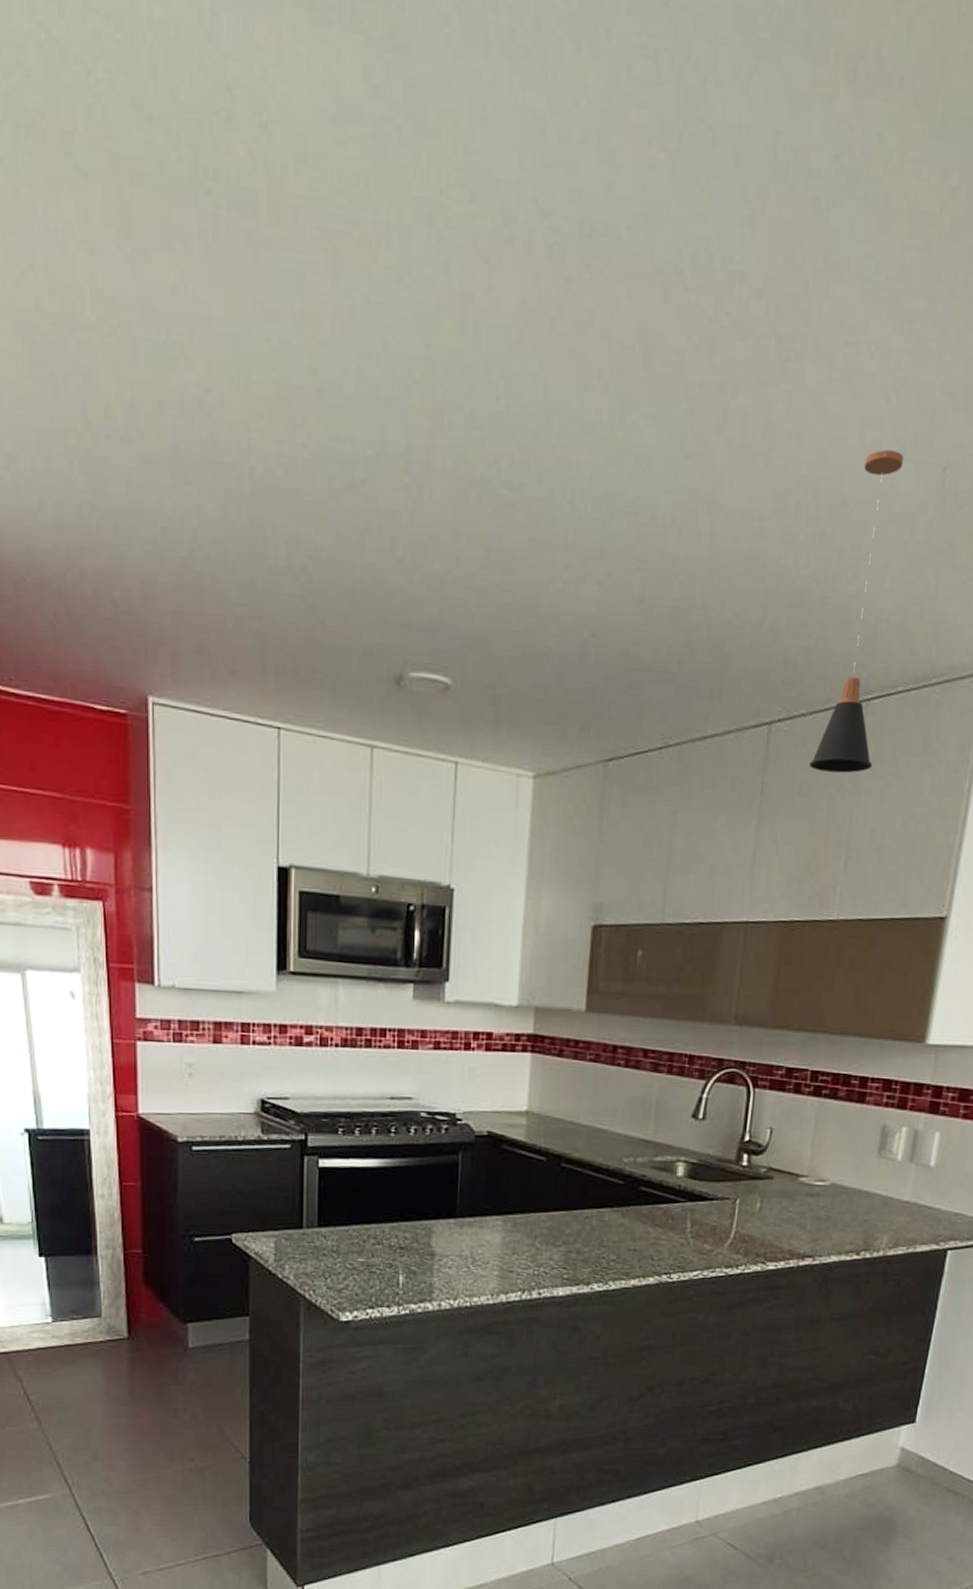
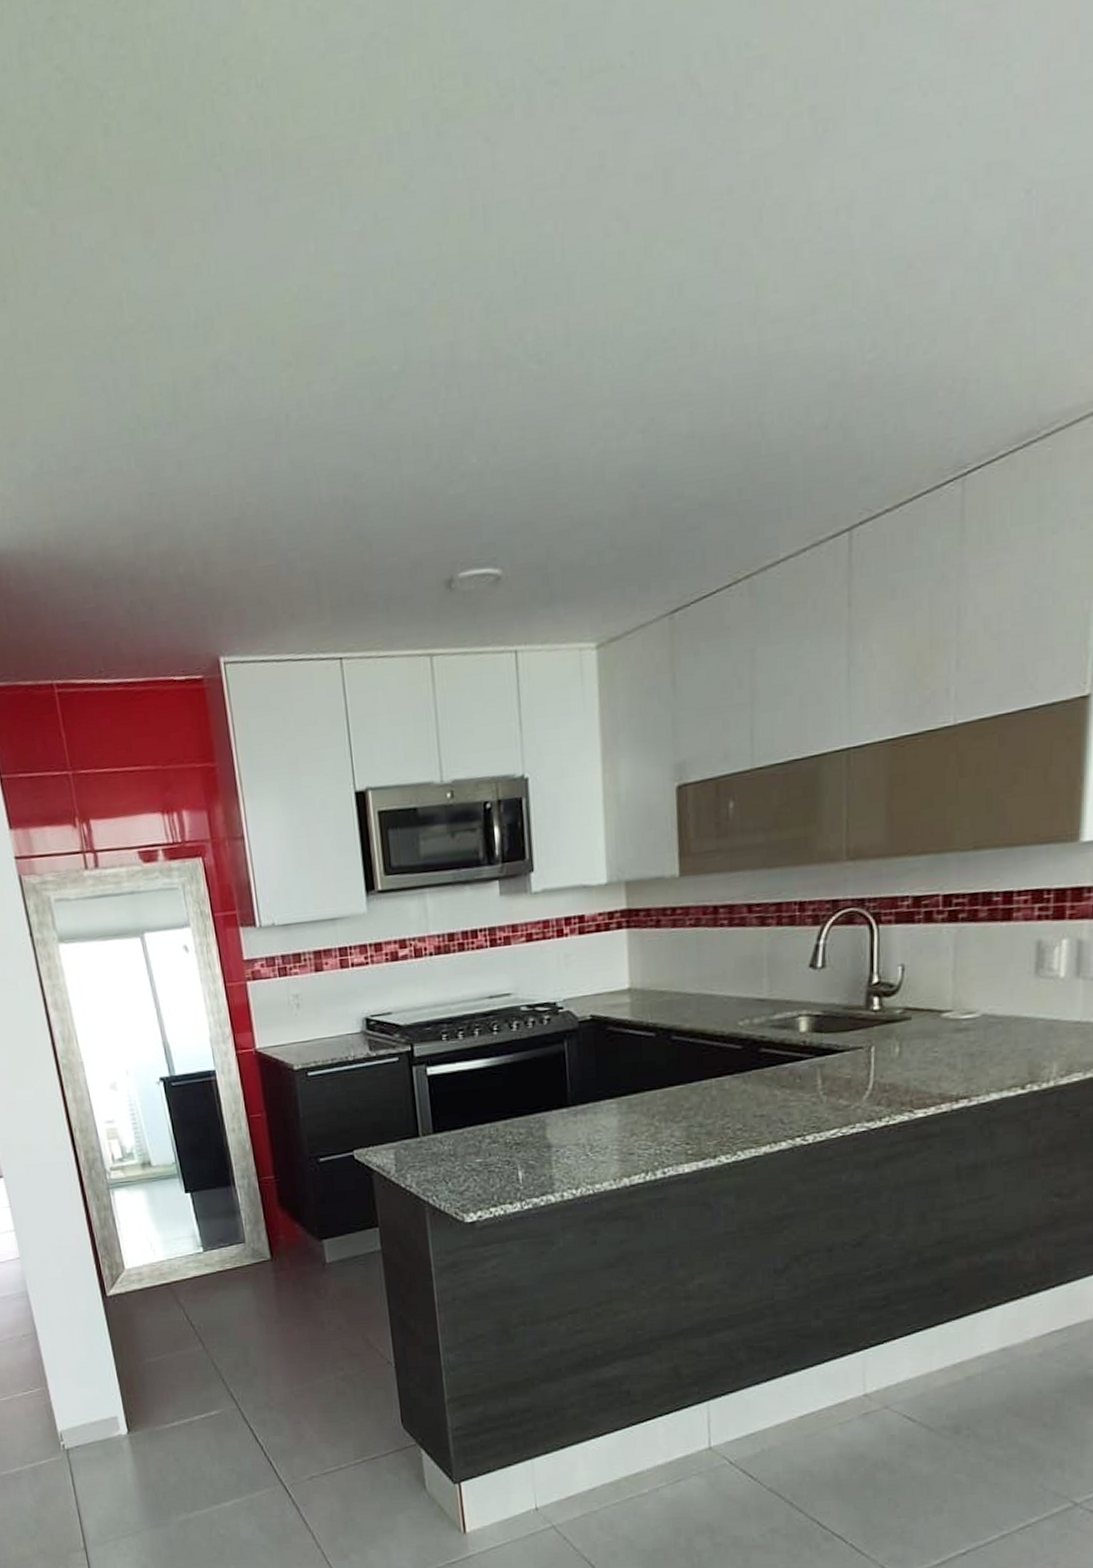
pendant lamp: present [810,449,903,773] -> none [902,189,977,567]

